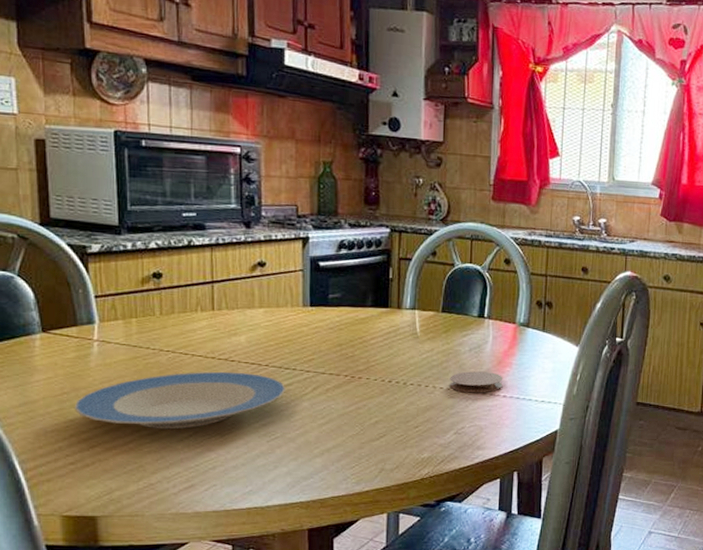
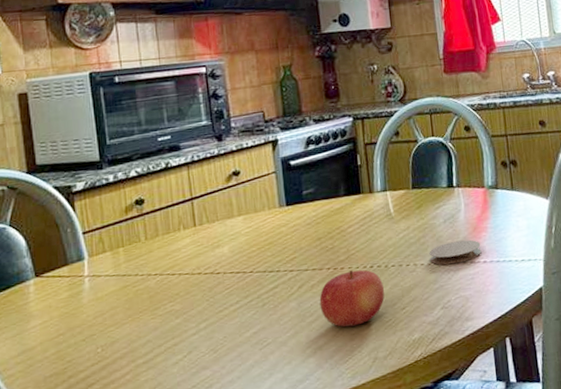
plate: present [74,371,285,430] -> none [70,282,272,358]
fruit: none [332,380,400,435] -> present [319,269,385,327]

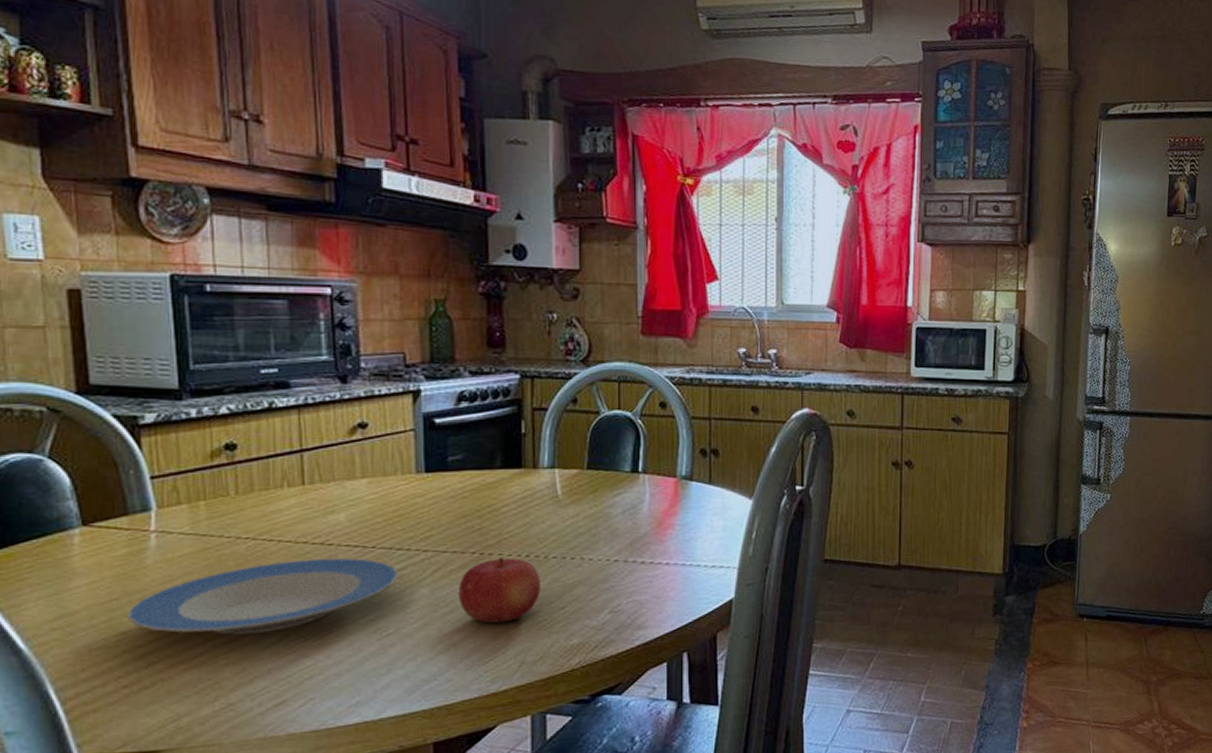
plate: none [70,282,272,358] -> present [126,557,398,636]
coaster: present [429,239,482,265] -> none [600,536,665,563]

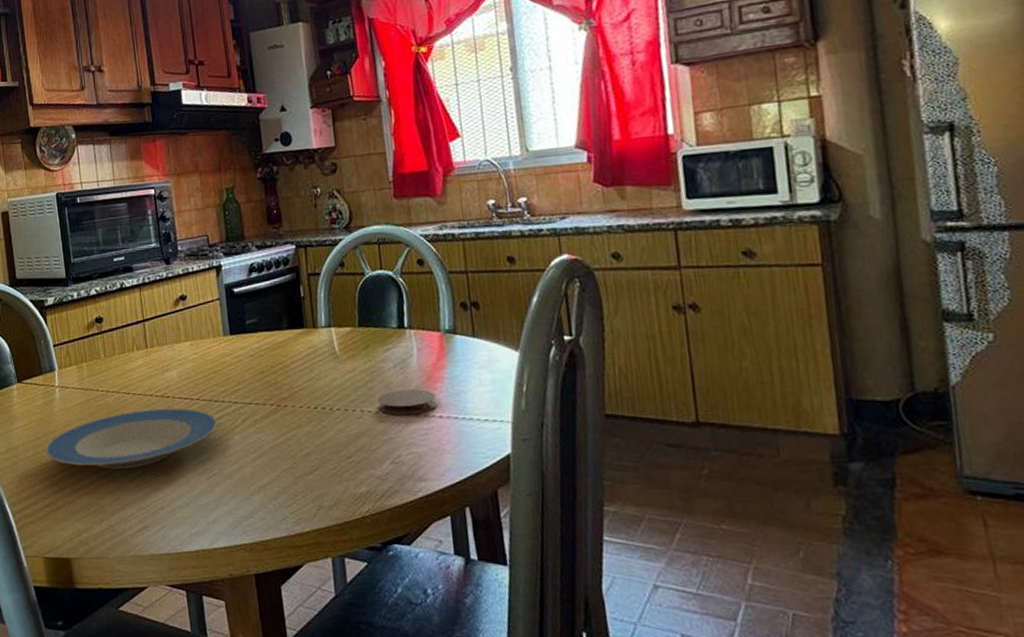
fruit: present [458,557,542,624] -> none [263,408,330,469]
coaster: none [600,536,665,563] -> present [377,389,437,415]

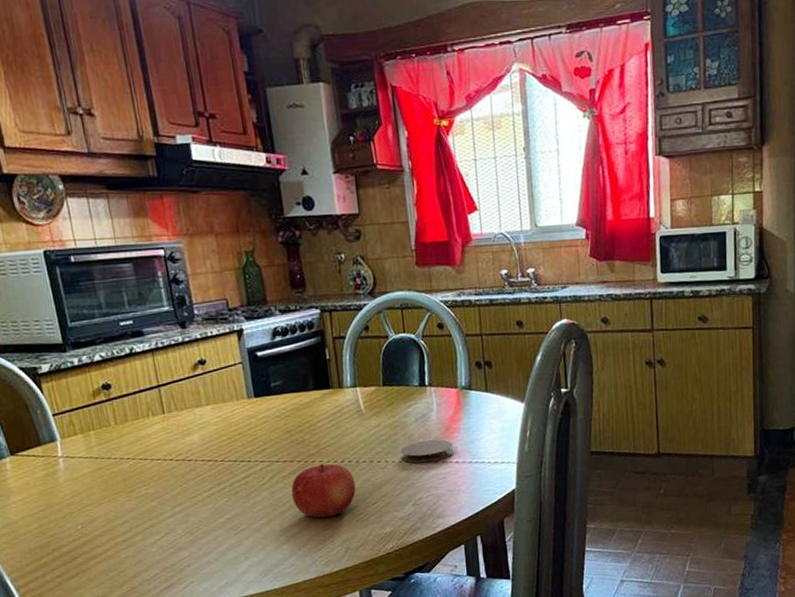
plate: present [45,408,217,470] -> none [51,470,244,535]
fruit: none [263,408,330,469] -> present [291,463,356,518]

